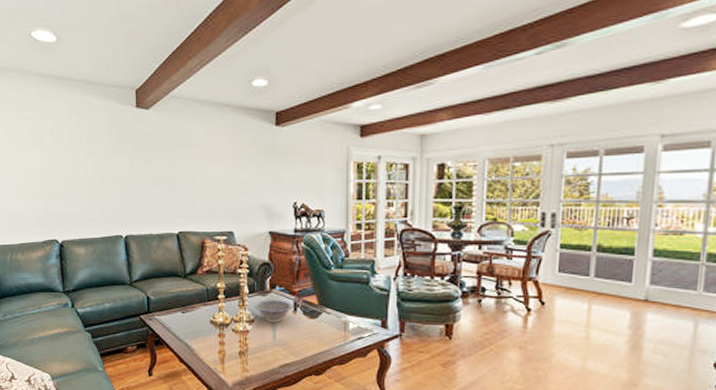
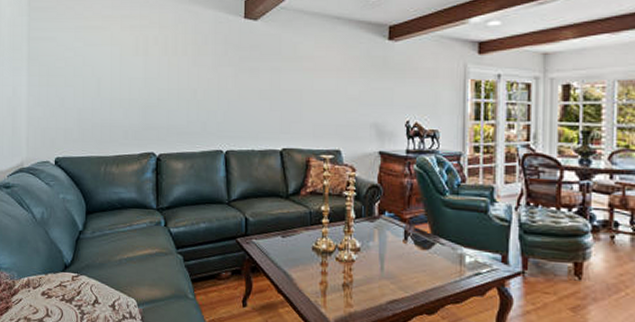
decorative bowl: present [254,299,293,323] -> none [360,225,403,253]

